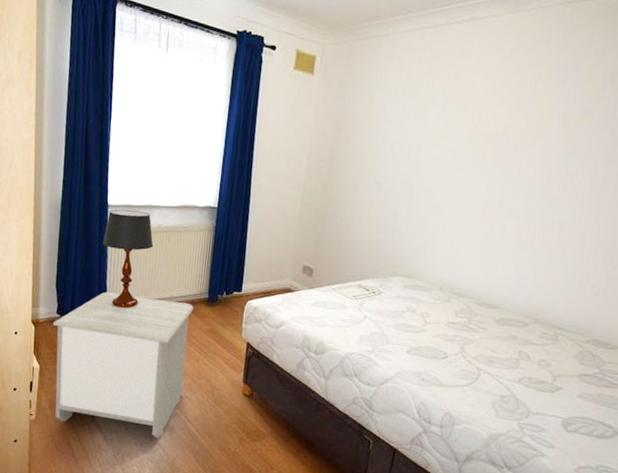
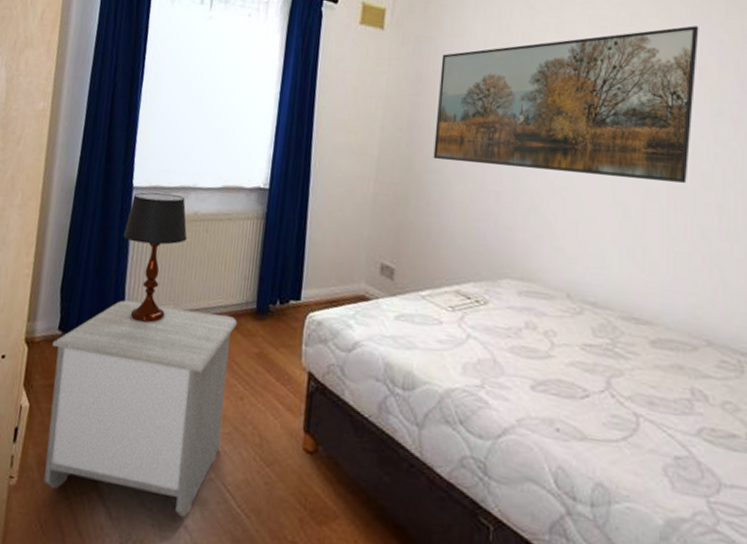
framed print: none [348,76,570,206] -> present [433,26,699,184]

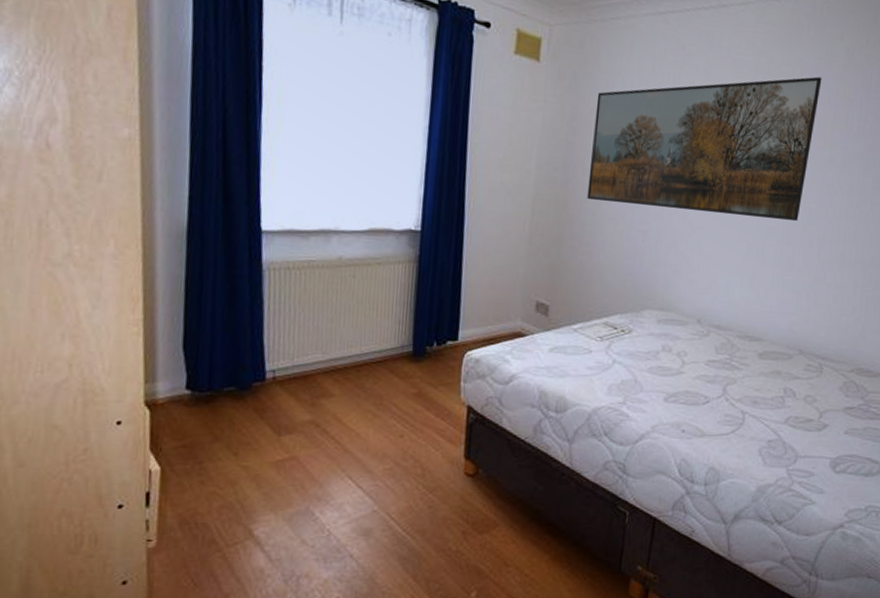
nightstand: present [43,299,238,518] -> none [181,352,394,548]
table lamp: present [122,192,187,324] -> none [254,236,332,375]

